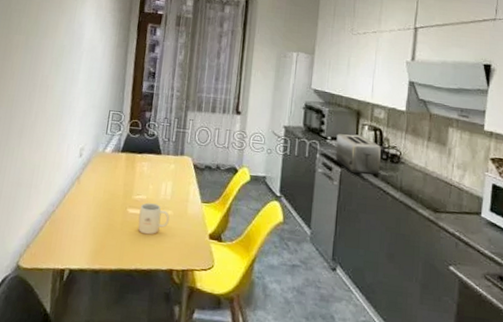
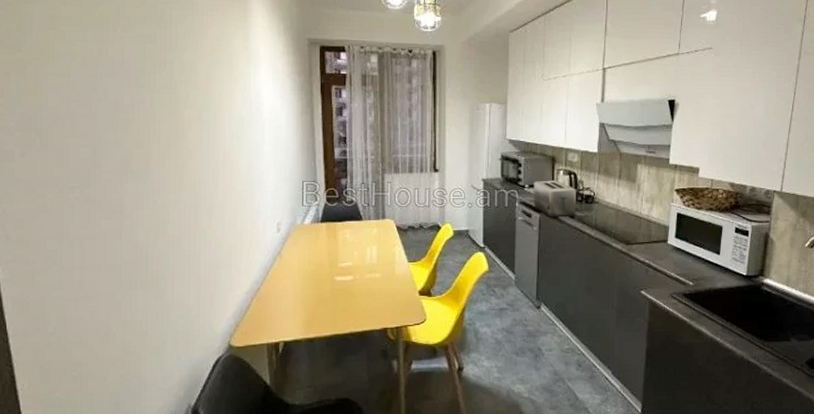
mug: present [138,202,170,235] -> none [347,269,378,299]

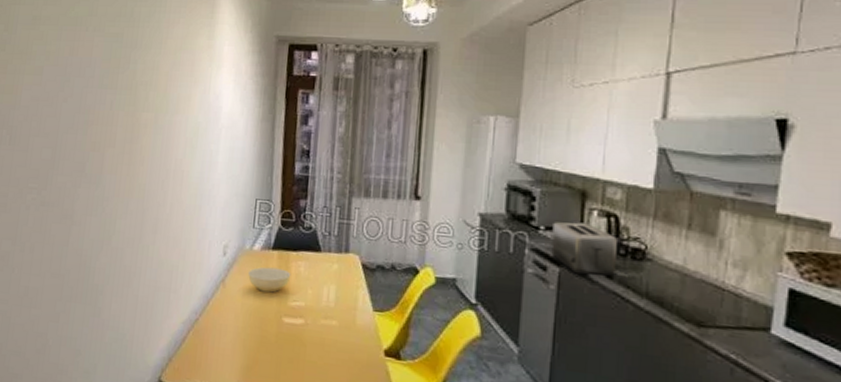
bowl: none [302,237,339,258] -> present [248,267,291,293]

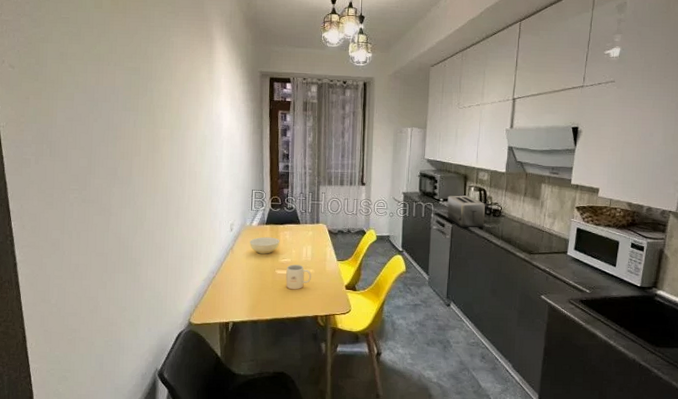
mug: none [296,310,334,350] -> present [286,264,311,290]

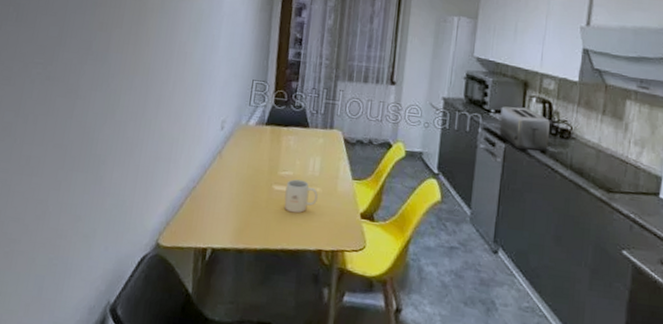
bowl: present [250,237,280,254] -> none [243,140,282,163]

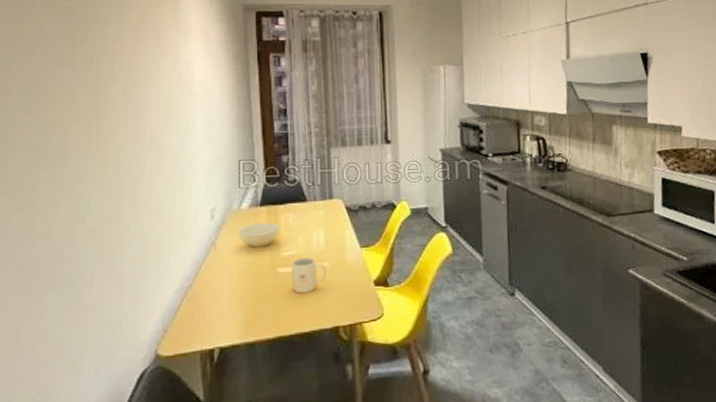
bowl: none [243,140,282,163] -> present [239,222,281,247]
toaster: present [499,106,550,151] -> none [498,147,548,189]

